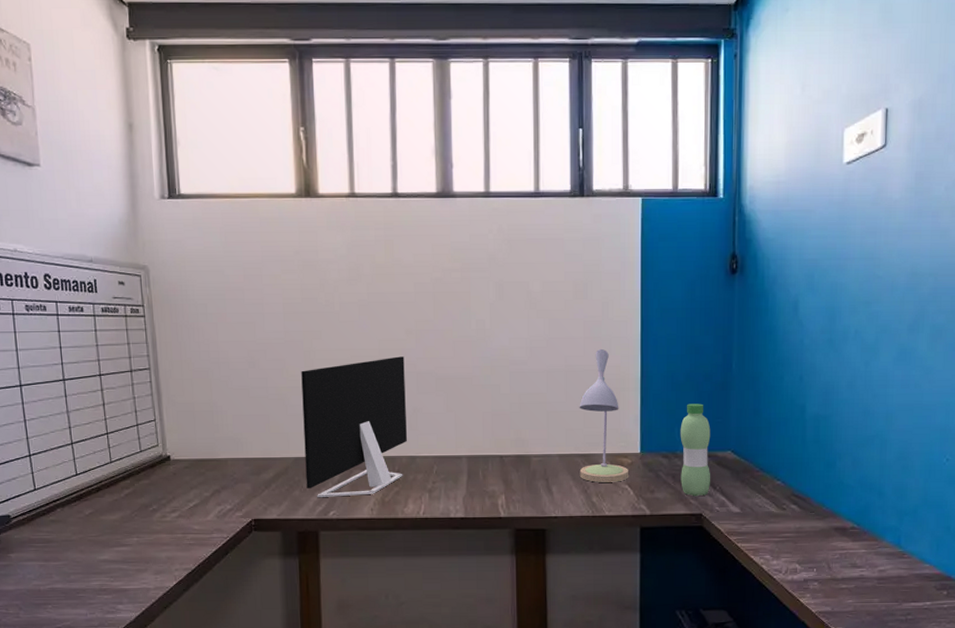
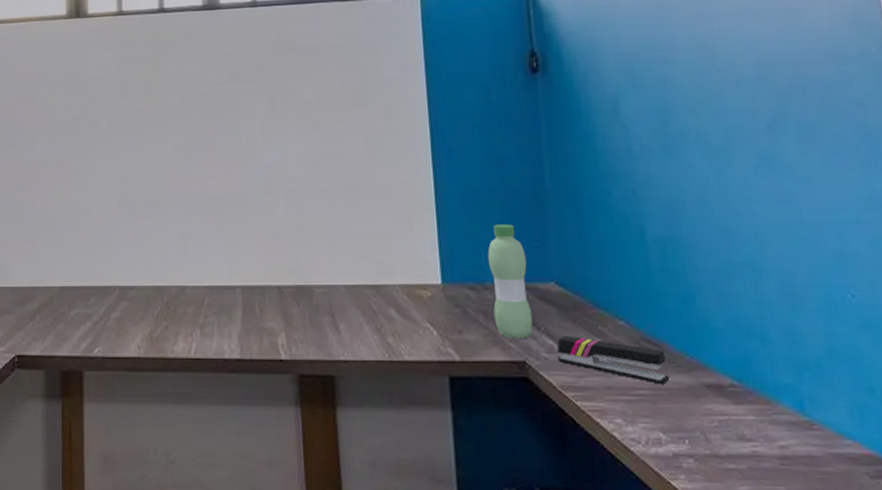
monitor: present [301,356,407,497] -> none [68,175,176,332]
desk lamp: present [579,349,629,482] -> none [365,163,431,319]
stapler: none [727,493,809,528] -> present [556,335,669,384]

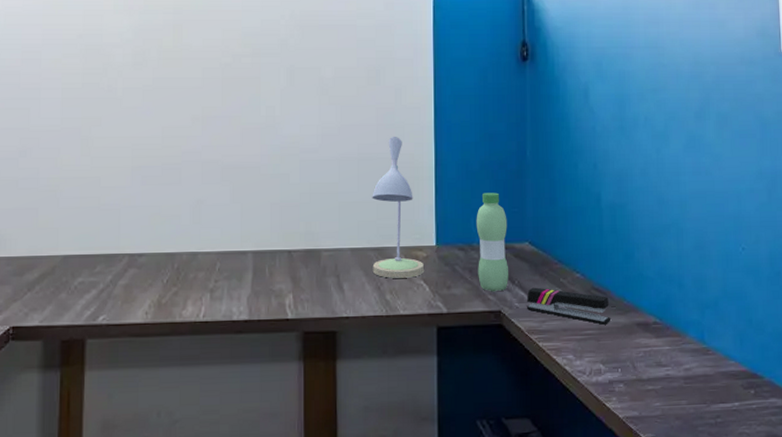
desk lamp: none [365,163,431,319] -> present [372,137,425,278]

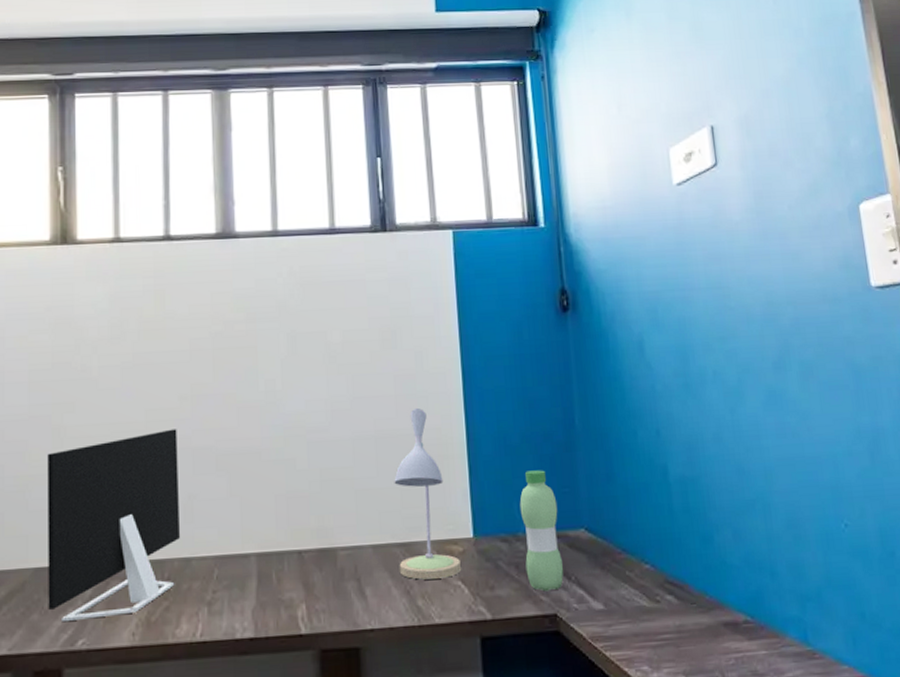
monitor: none [74,144,189,300] -> present [47,429,180,621]
stapler: present [526,287,610,325] -> none [586,583,691,627]

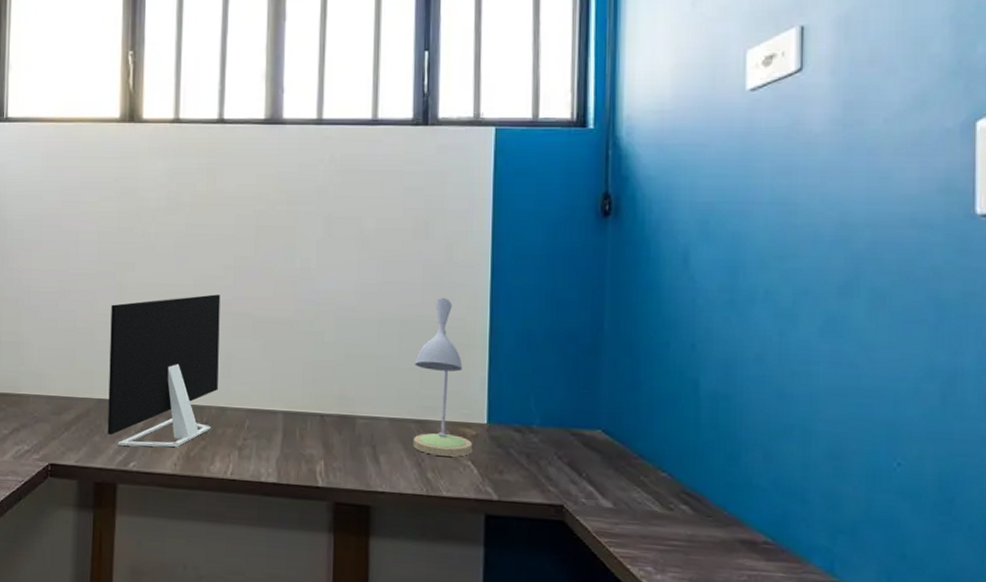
water bottle: present [519,470,564,592] -> none [537,368,576,483]

